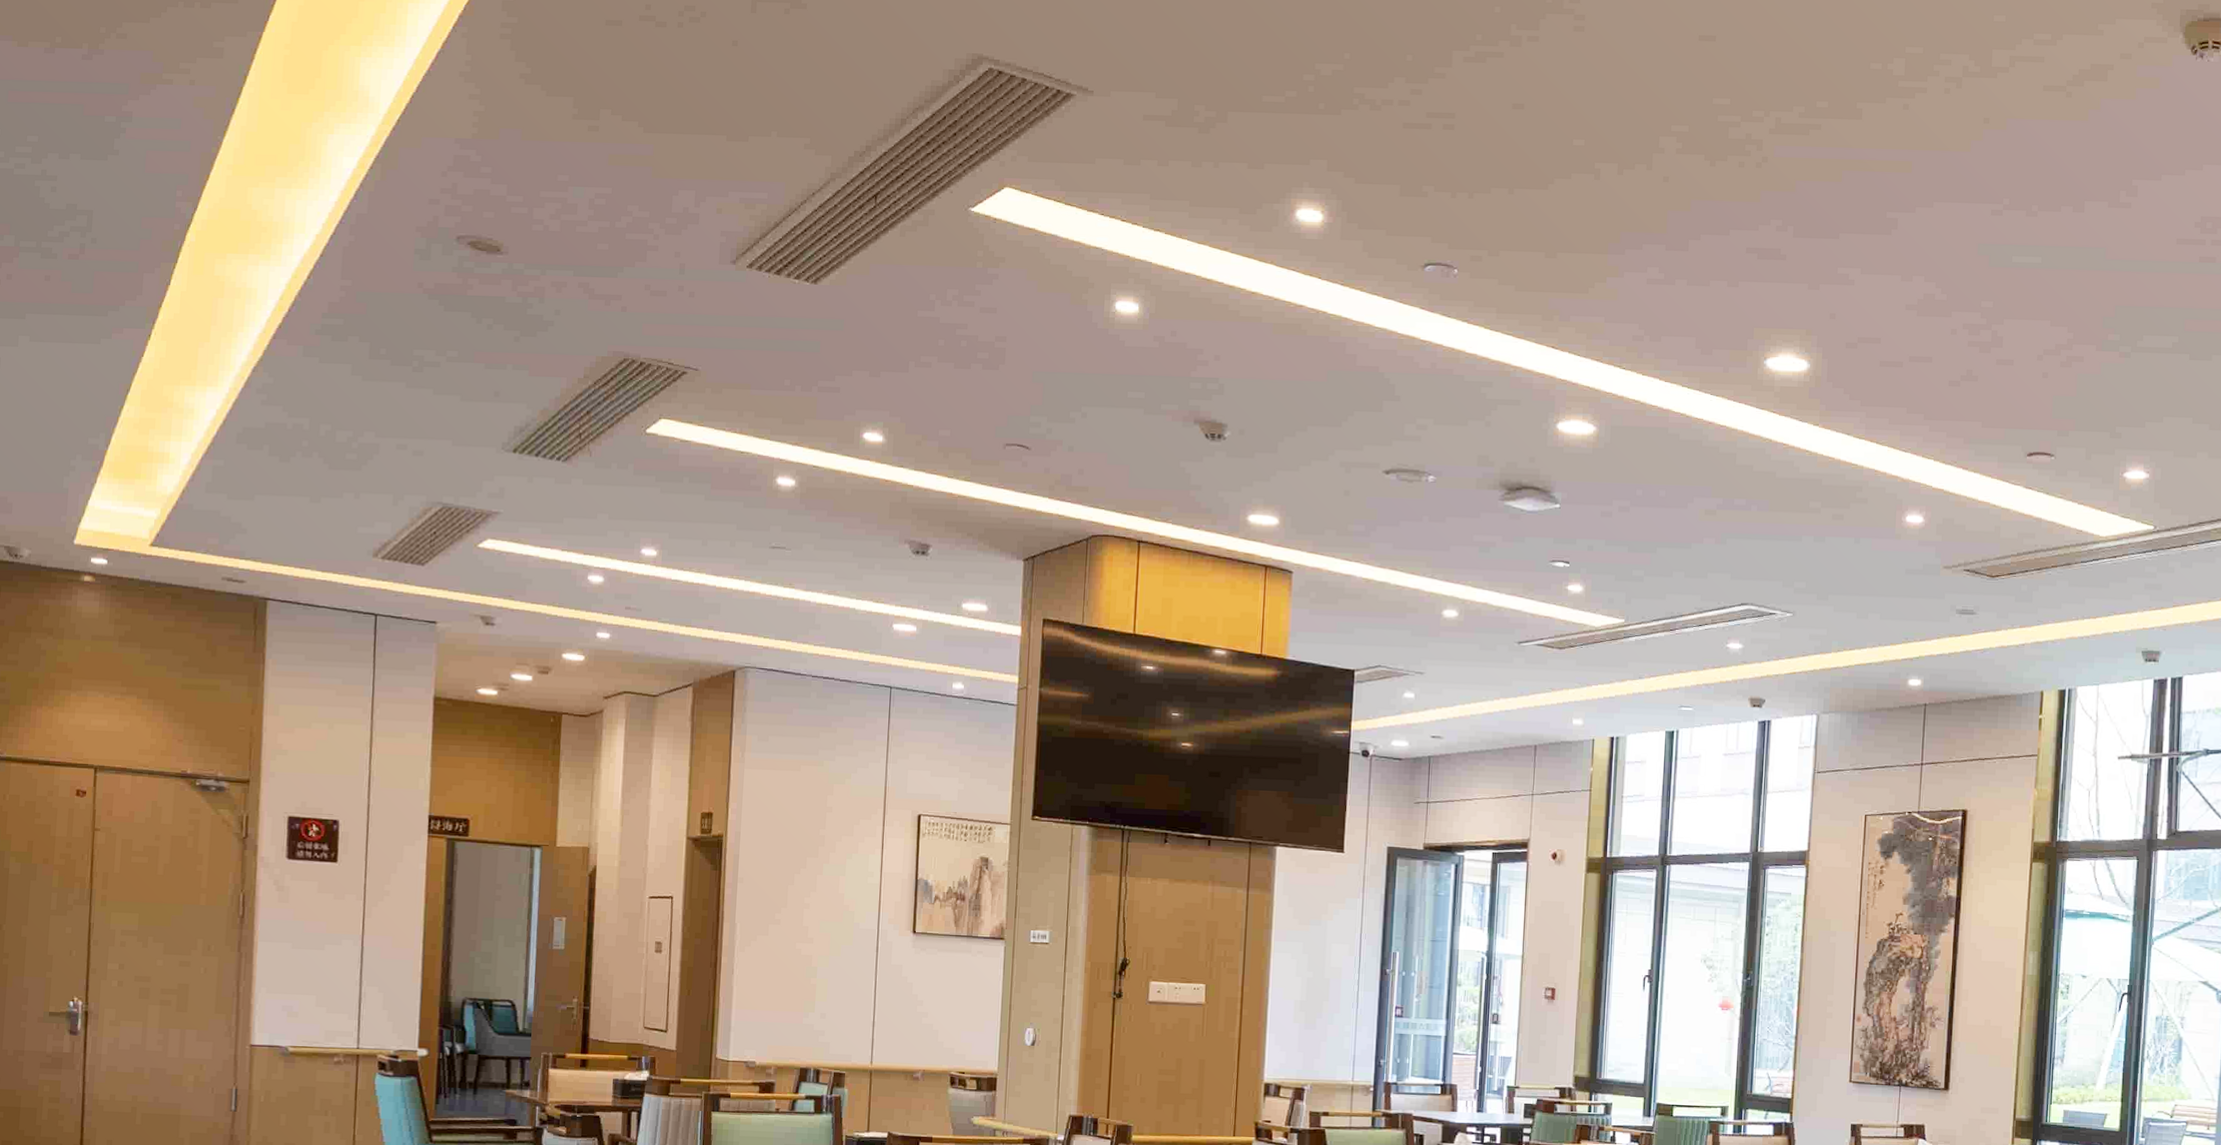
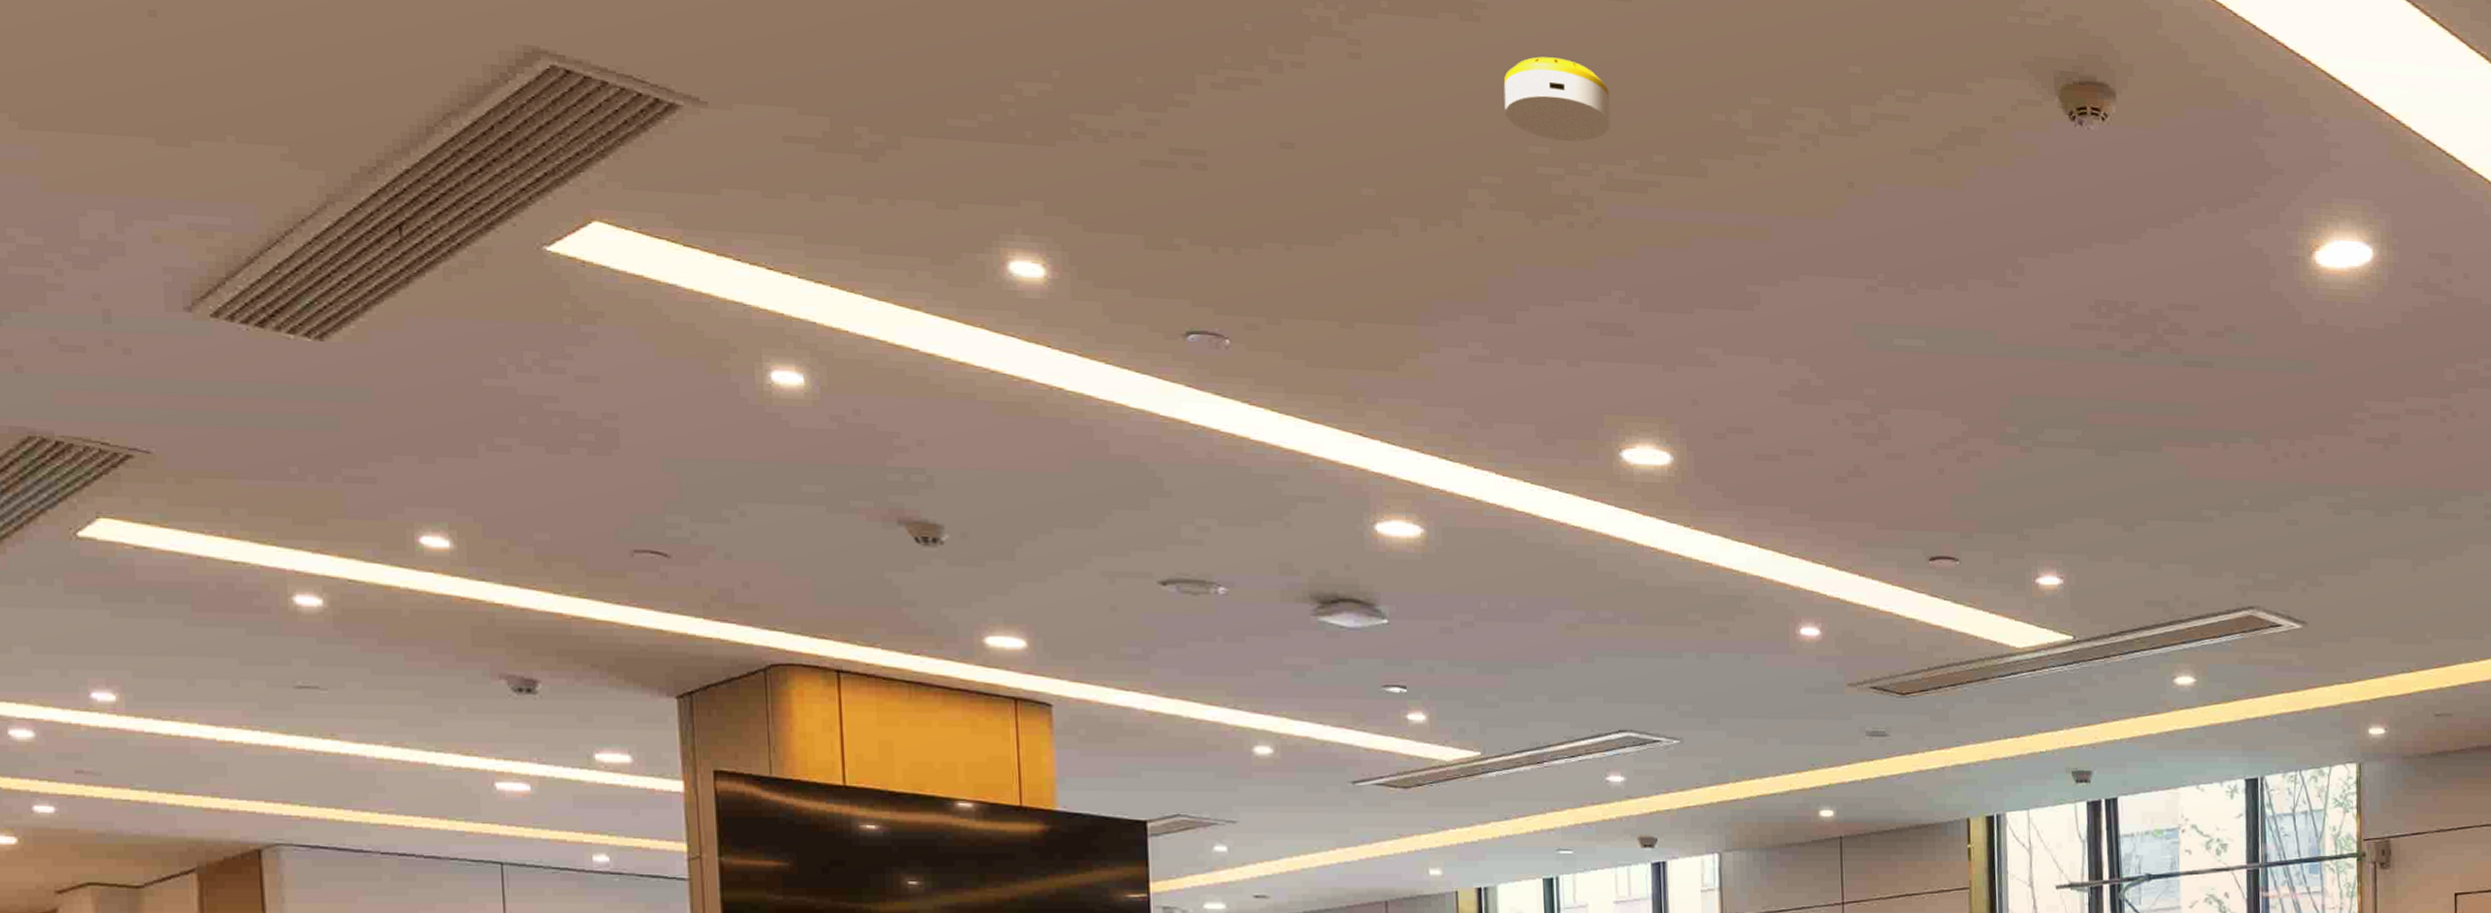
smoke detector: none [1696,21,1785,93] -> present [1503,56,1611,142]

